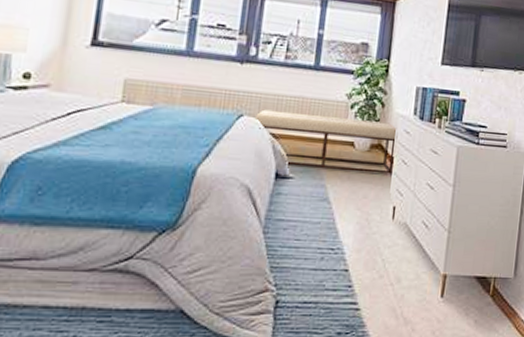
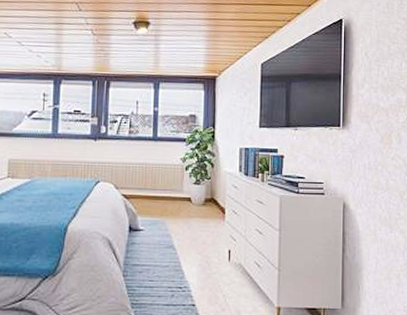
bench: present [254,109,398,174] -> none [108,176,227,223]

